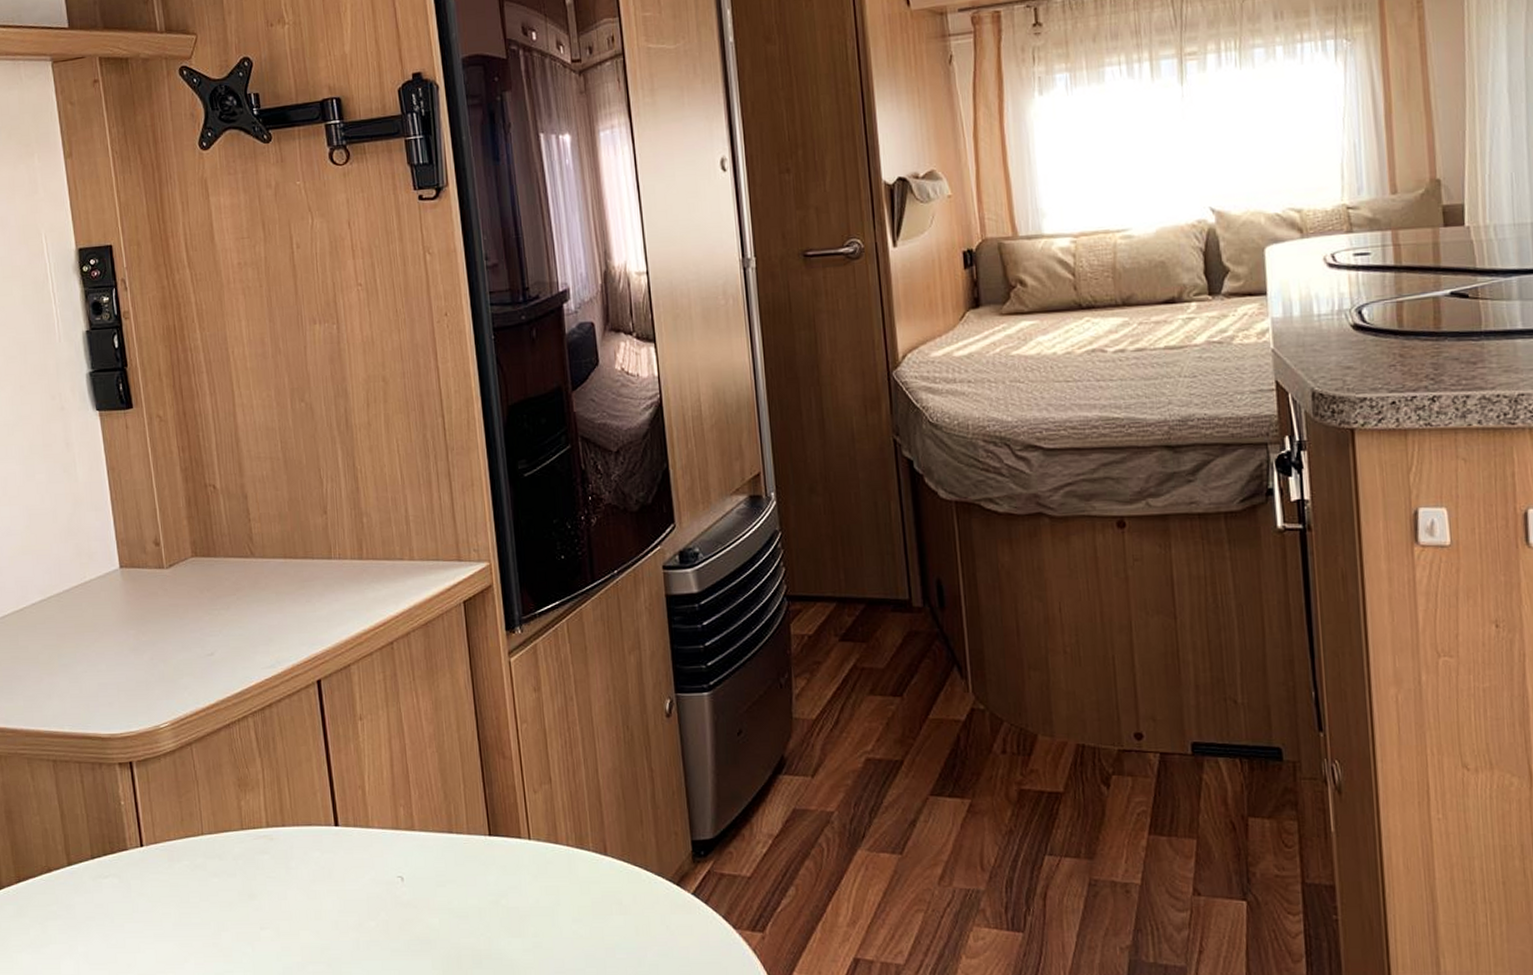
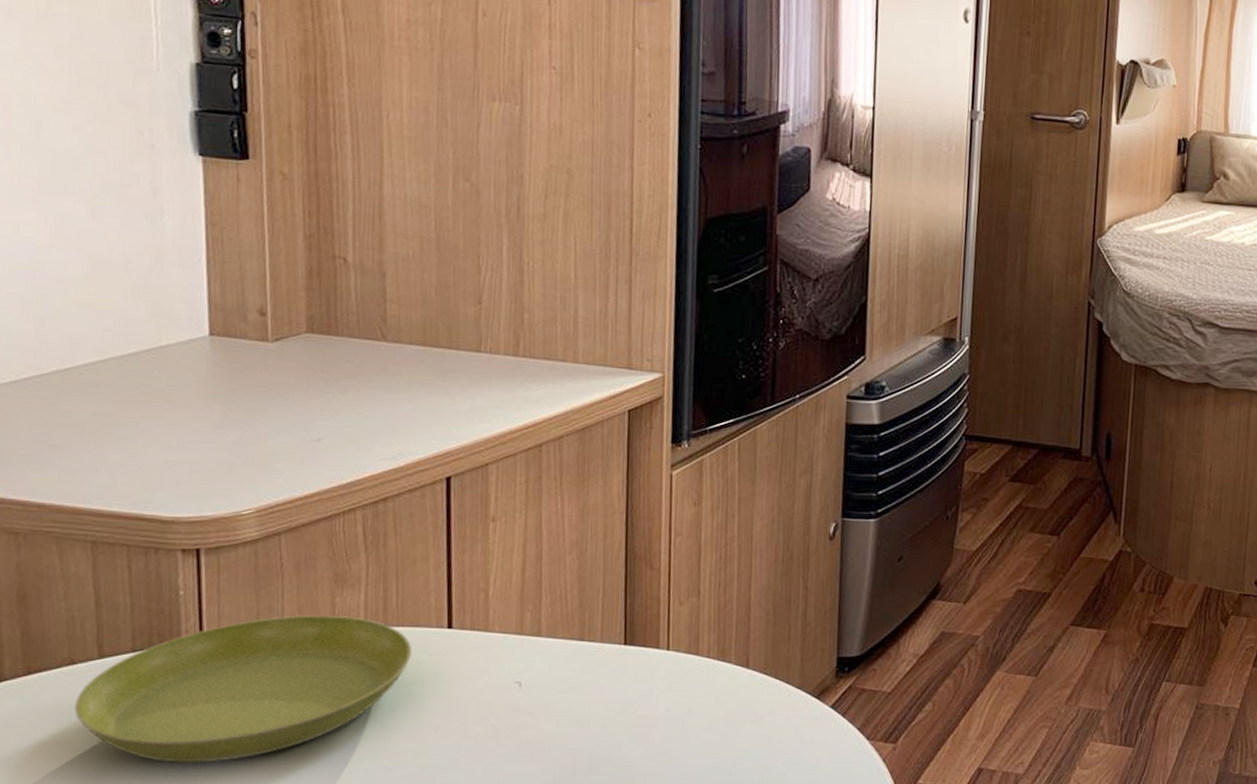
saucer: none [54,817,308,961] -> present [74,614,412,763]

